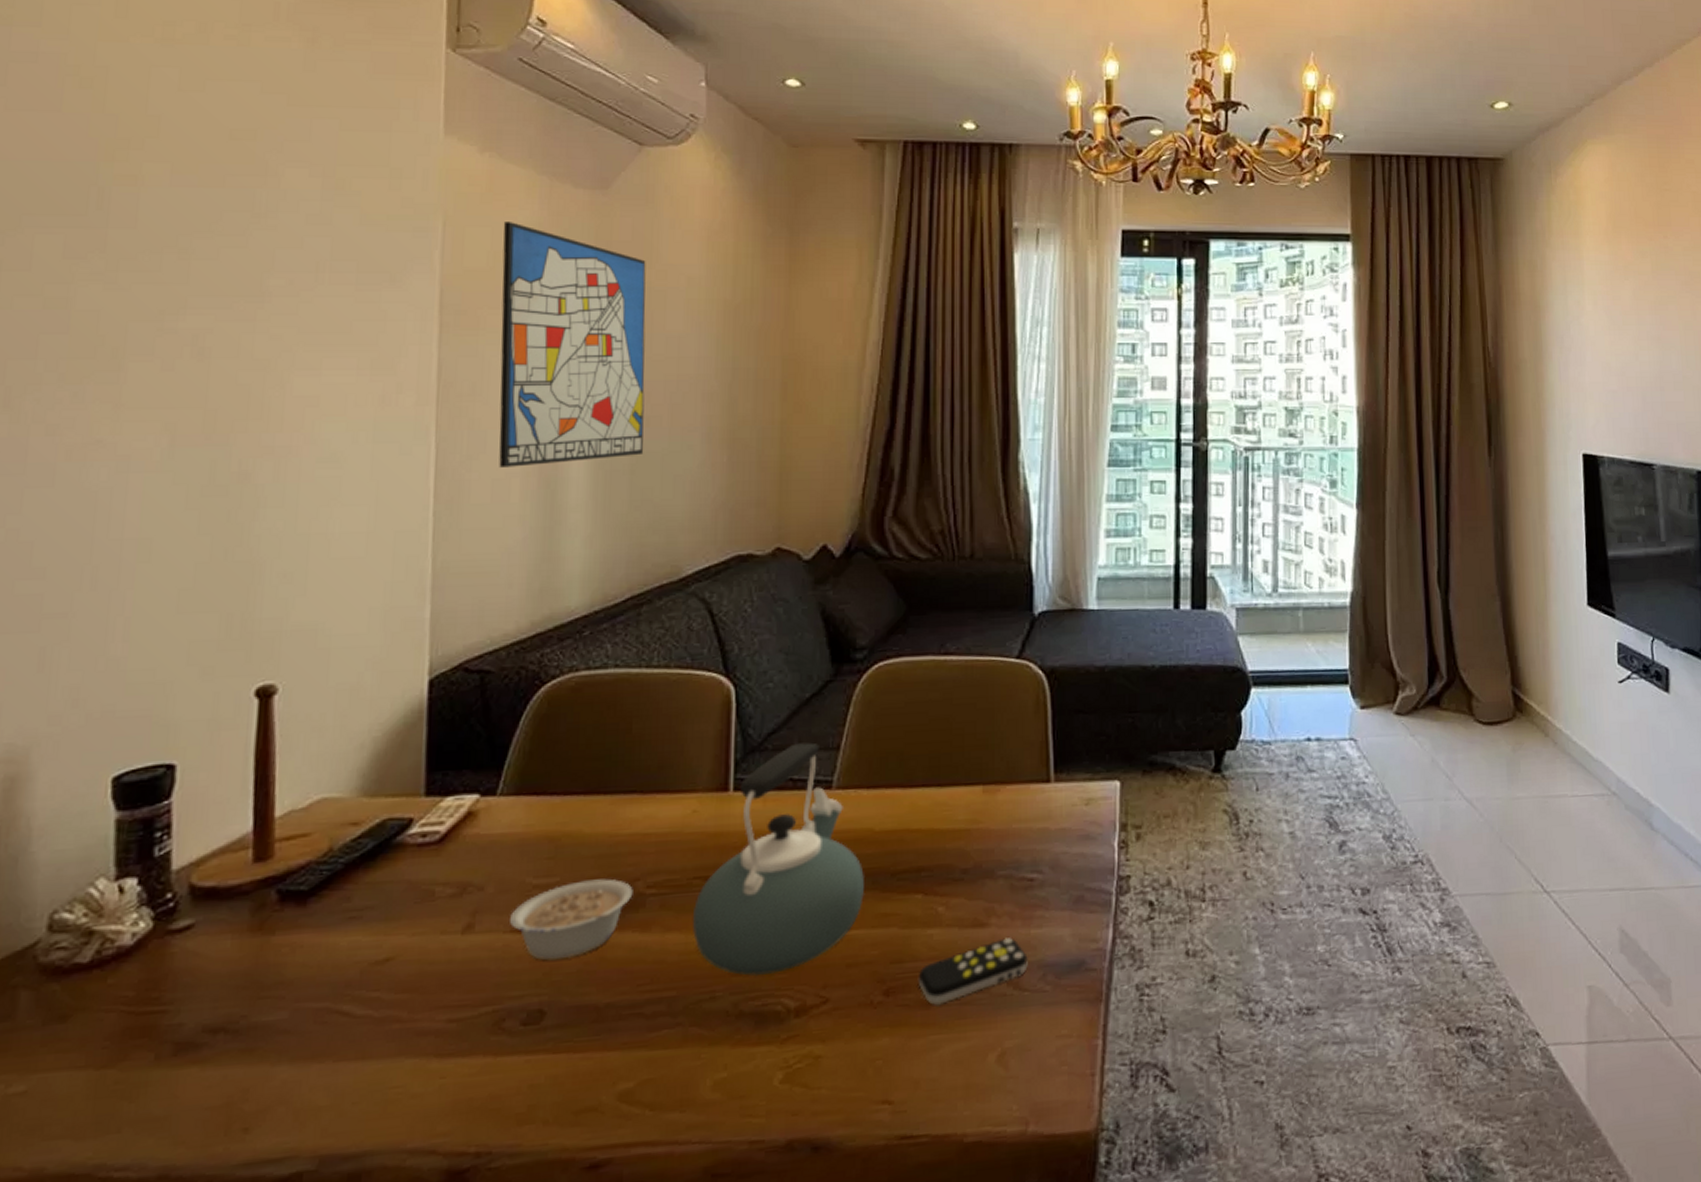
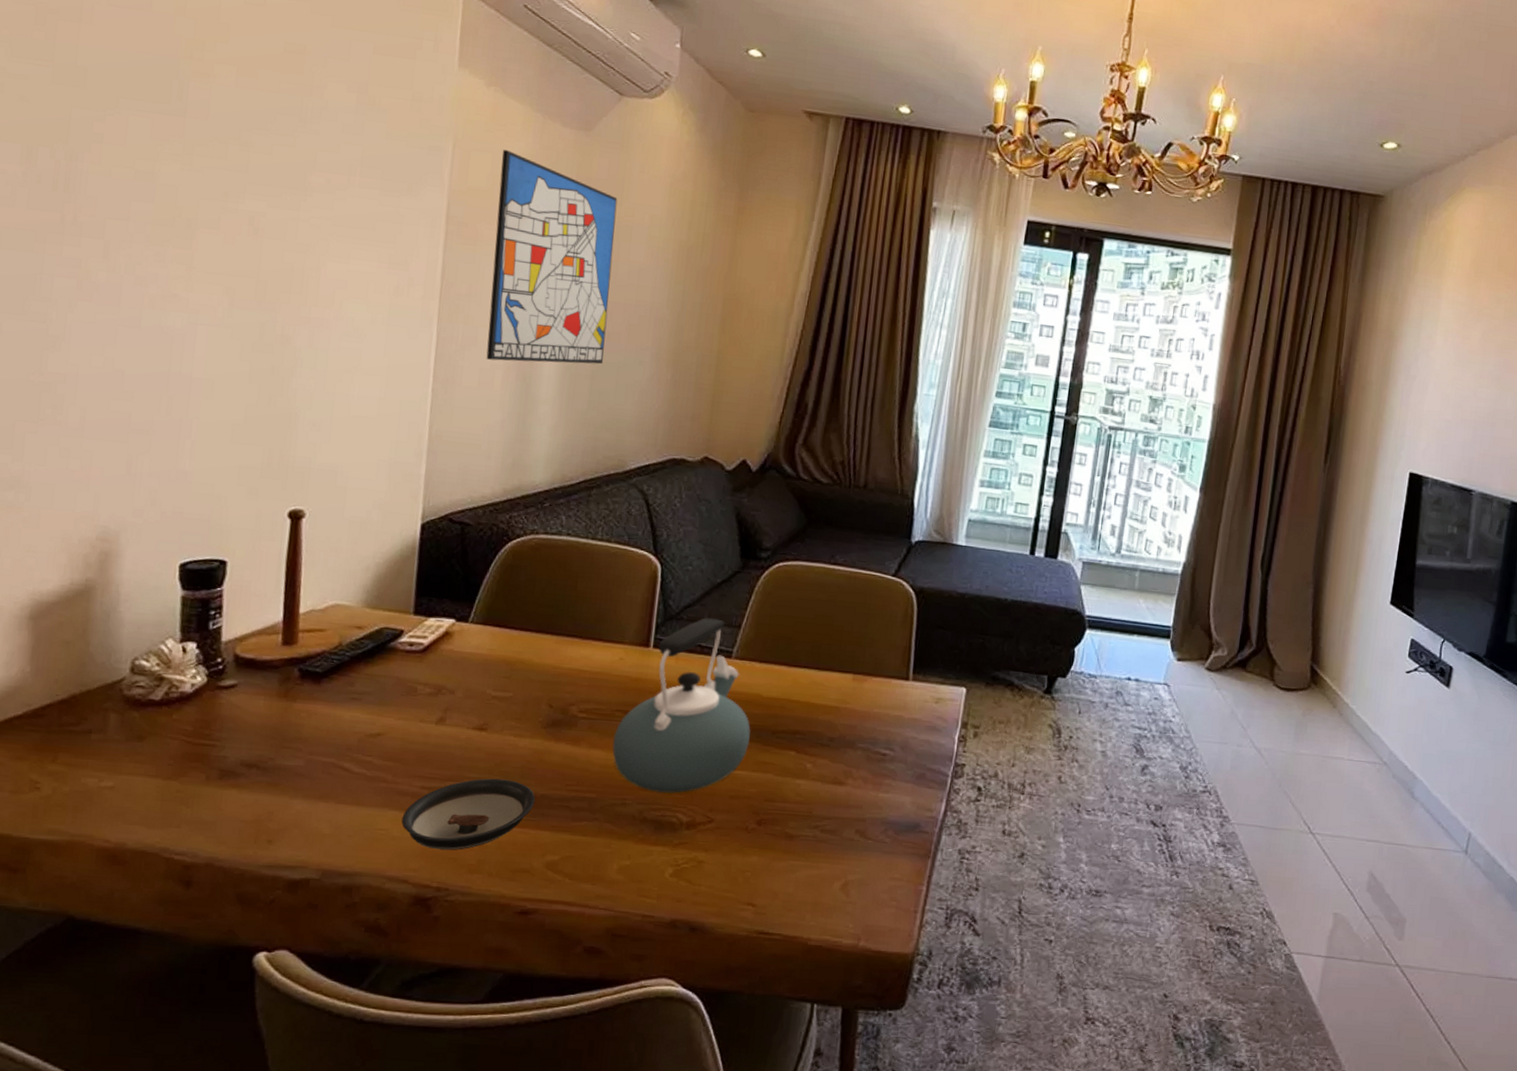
saucer: none [424,991,599,1102] -> present [401,778,536,851]
legume: present [508,878,633,961] -> none [471,698,569,756]
remote control: present [918,937,1028,1006] -> none [785,796,874,840]

